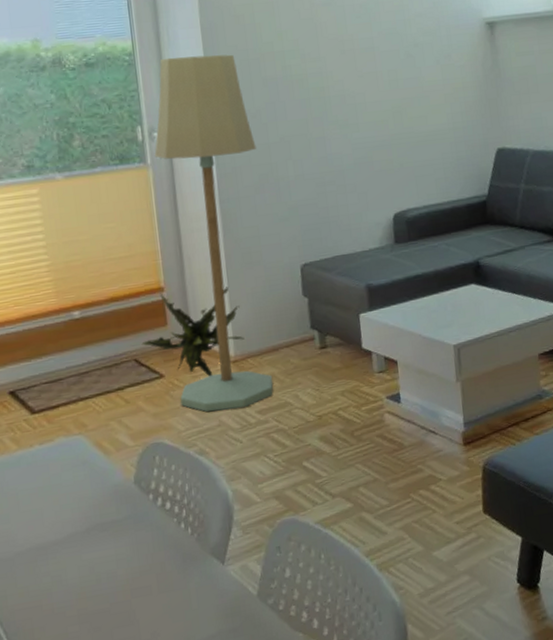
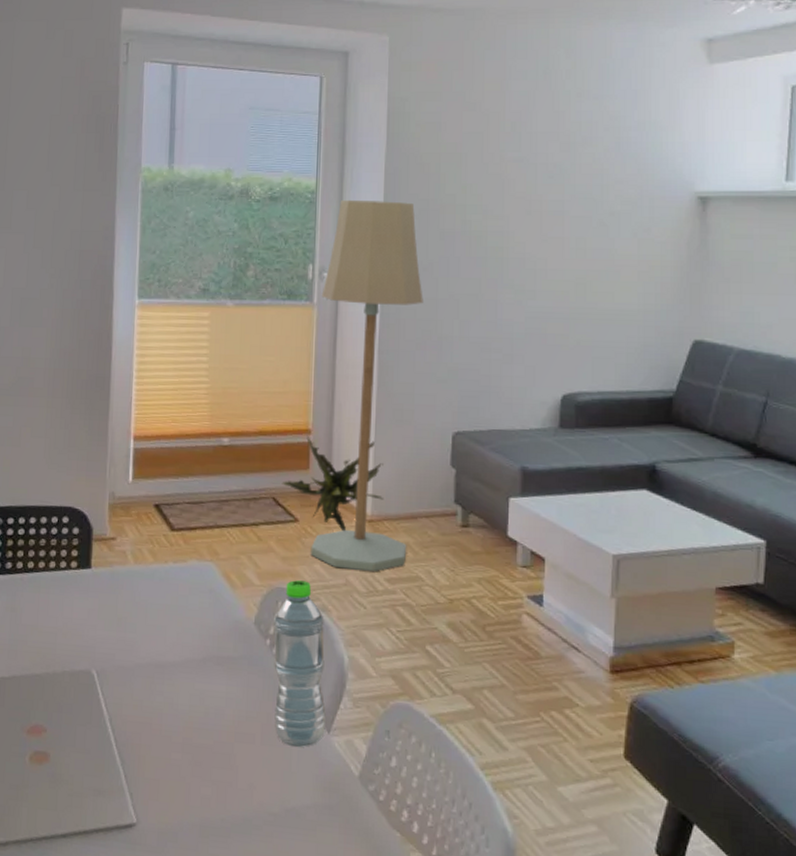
water bottle: none [153,431,220,587] -> present [274,580,326,747]

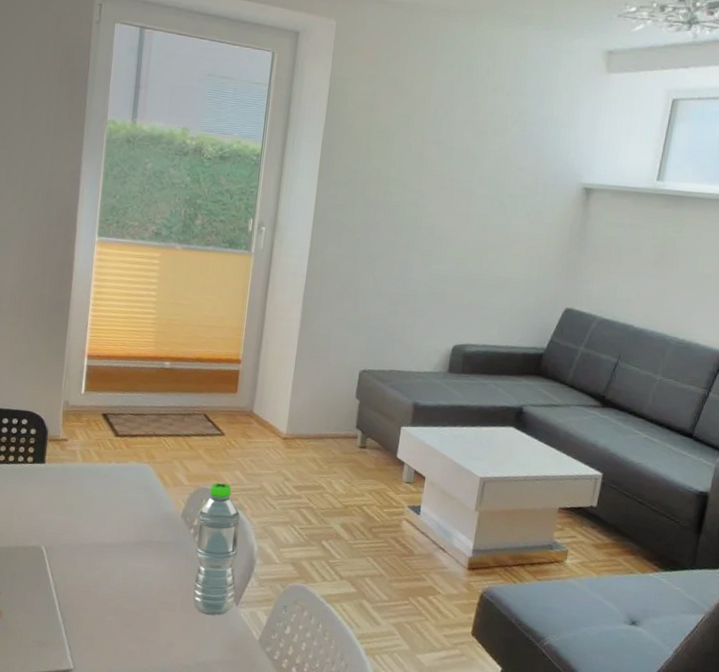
plant: present [281,435,384,532] -> none [213,364,300,446]
floor lamp: present [310,199,423,572] -> none [233,164,346,480]

